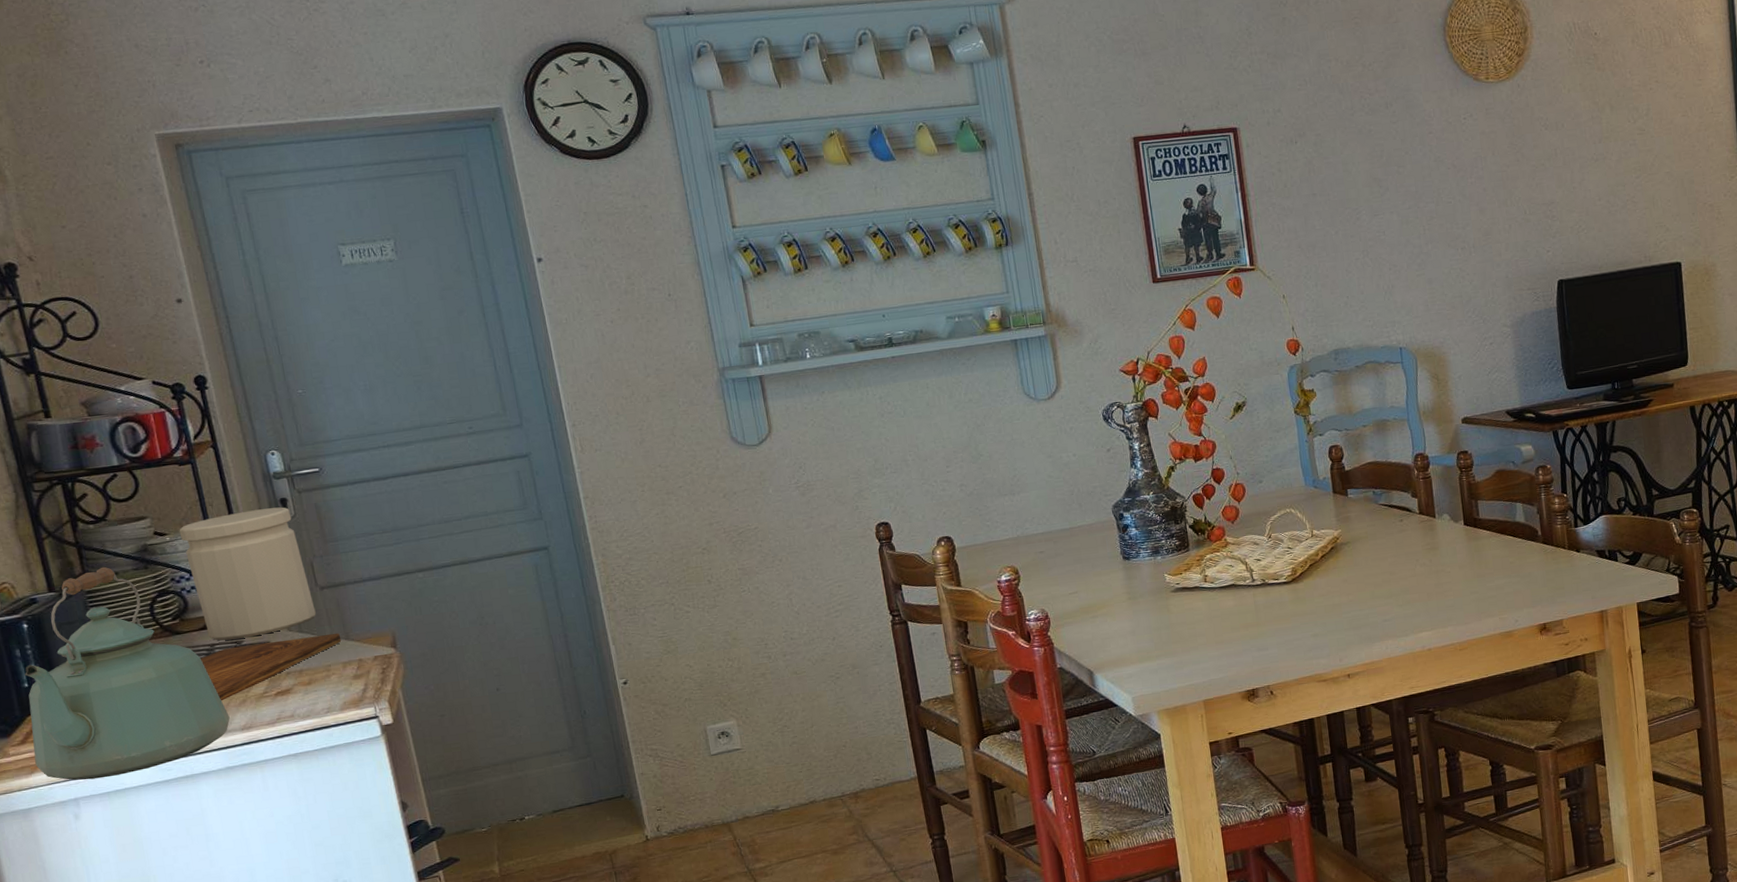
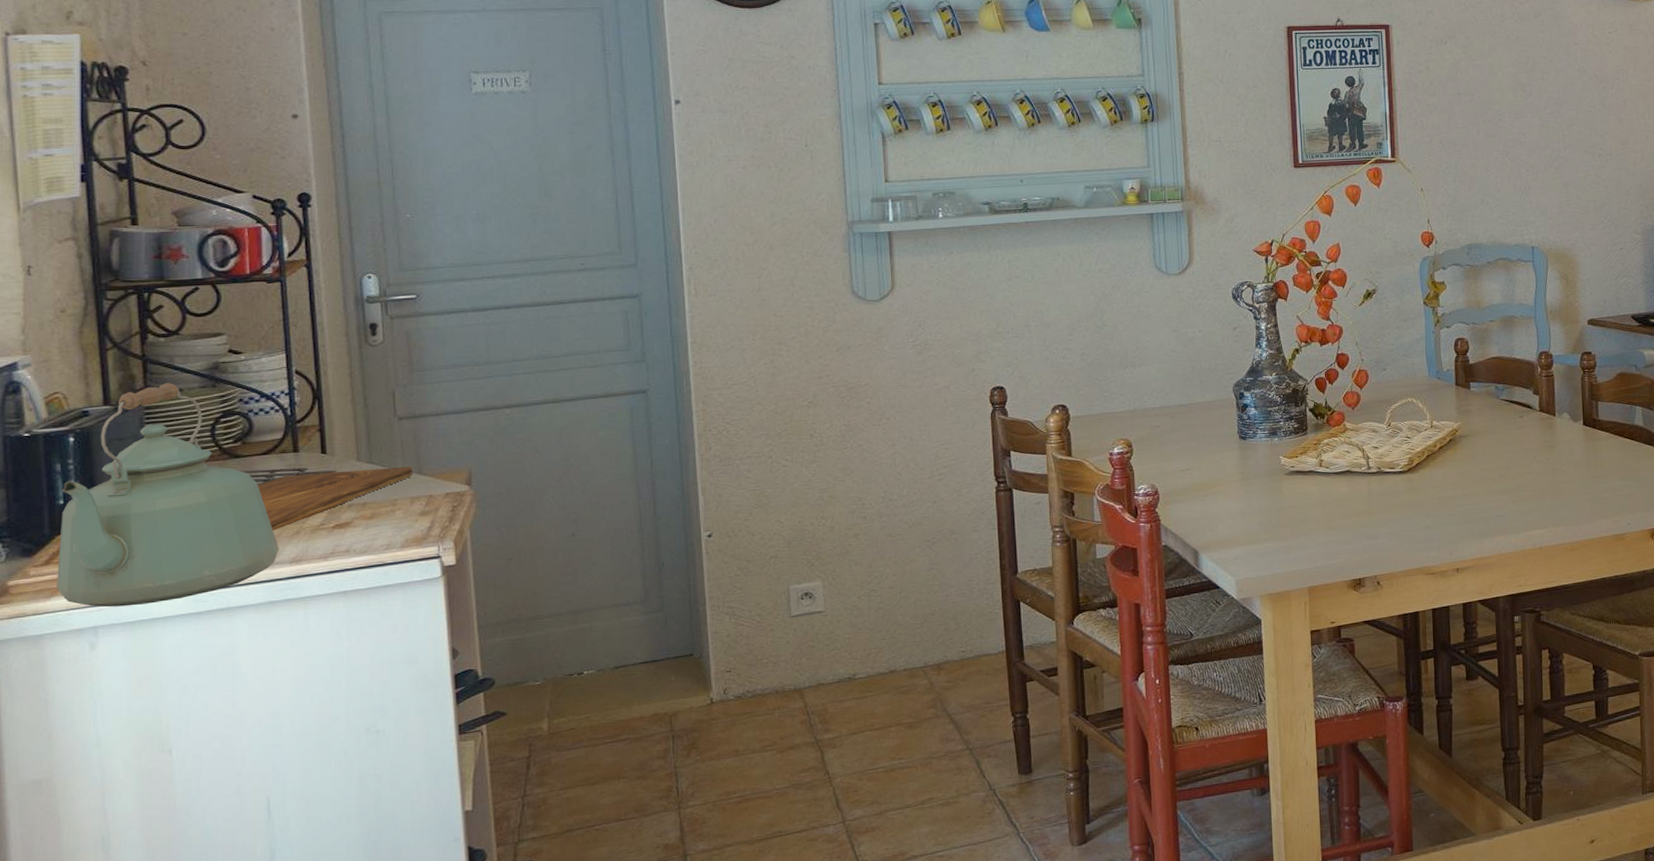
jar: present [179,507,316,641] -> none [256,332,390,467]

